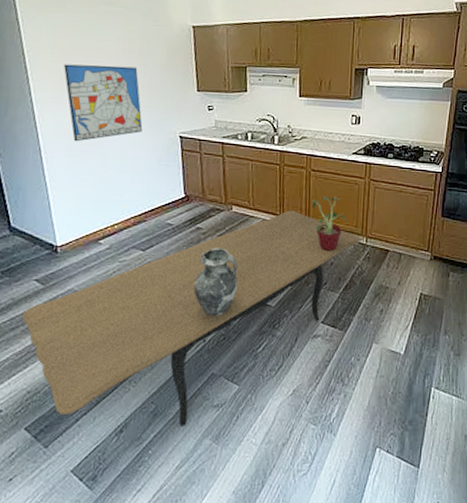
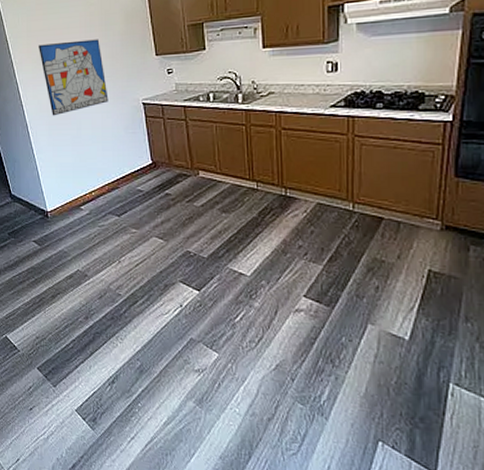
dining table: present [21,210,360,426] -> none [26,174,346,386]
ceramic jug: present [193,247,238,317] -> none [167,213,211,283]
potted plant: present [312,196,347,251] -> none [285,157,327,218]

